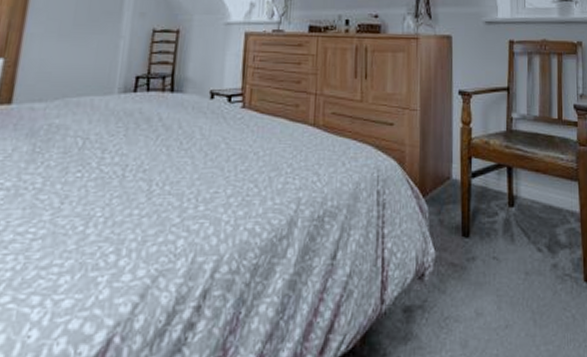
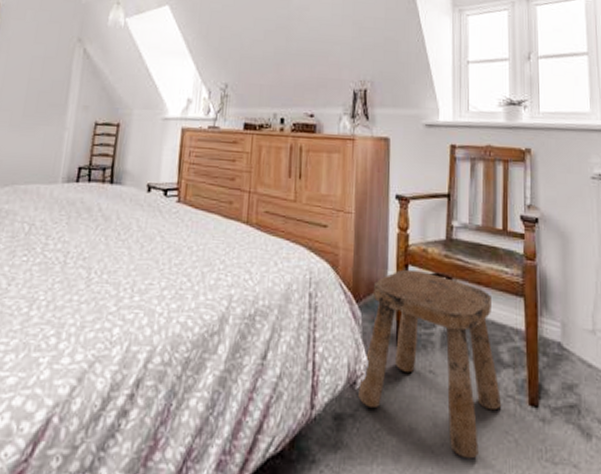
stool: none [427,161,560,338] -> present [358,269,502,459]

